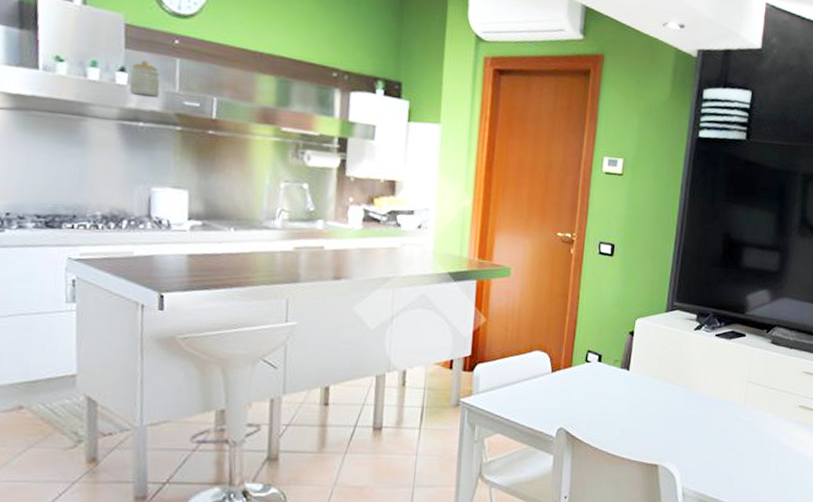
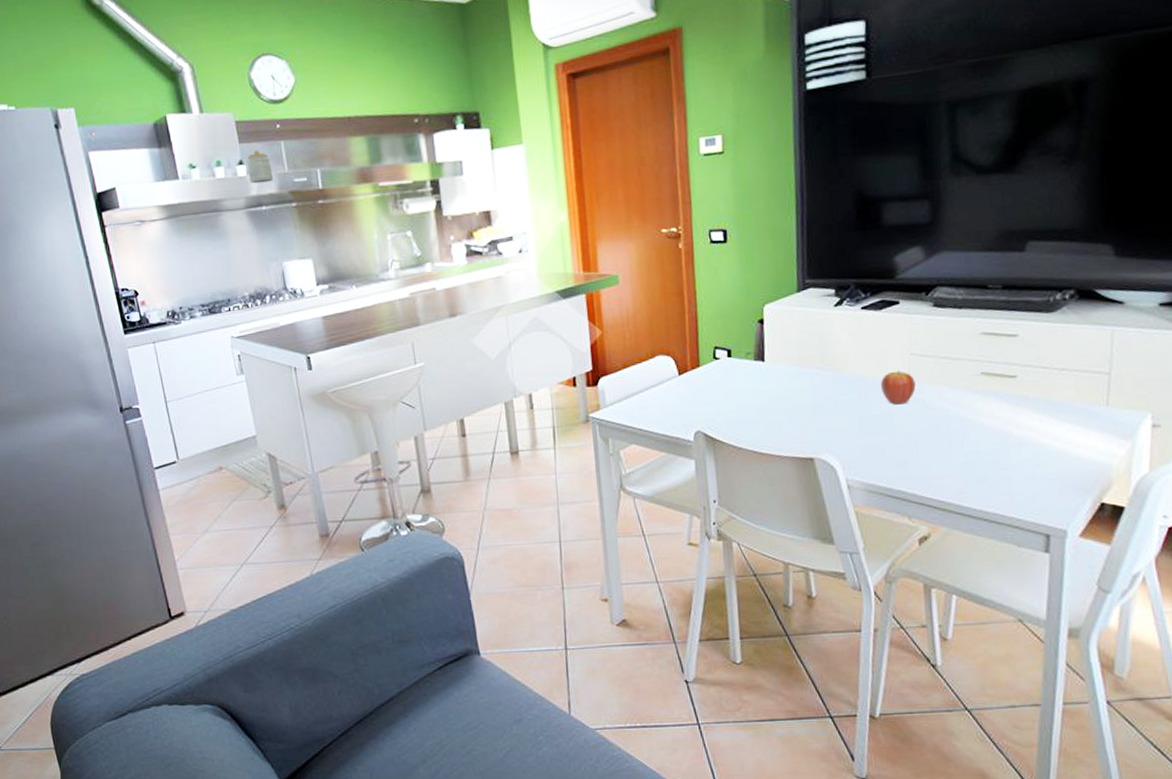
fruit: none [721,394,749,425] -> present [880,371,916,405]

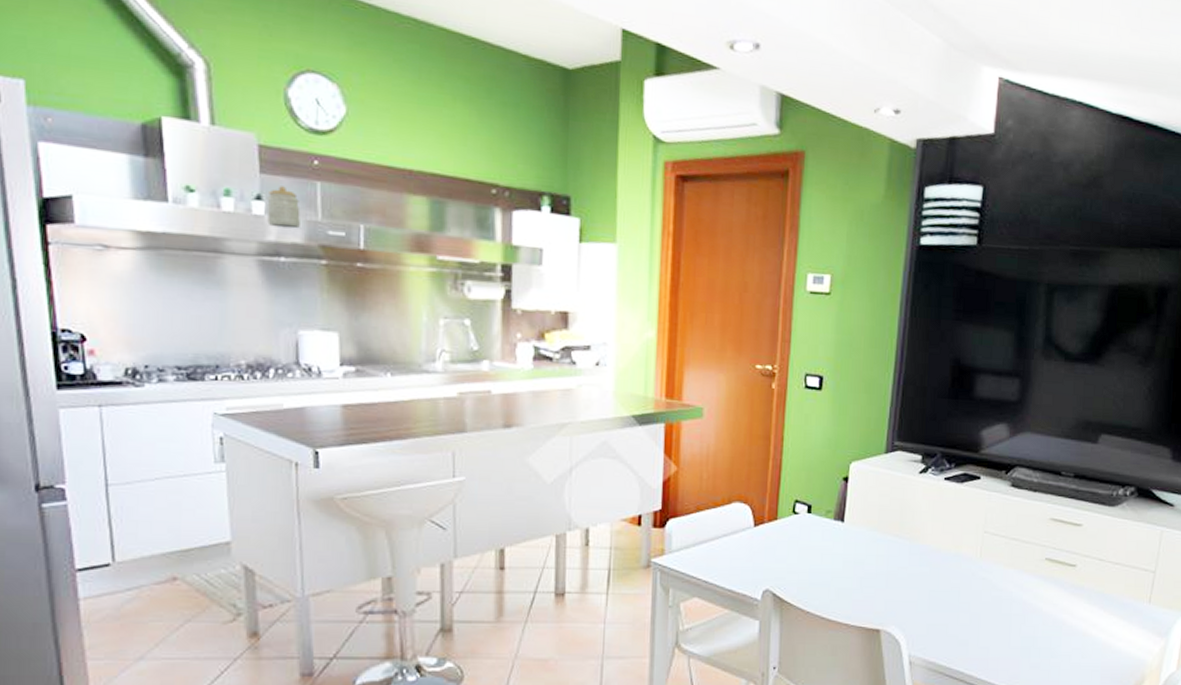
fruit: present [880,371,916,405] -> none [952,547,986,582]

